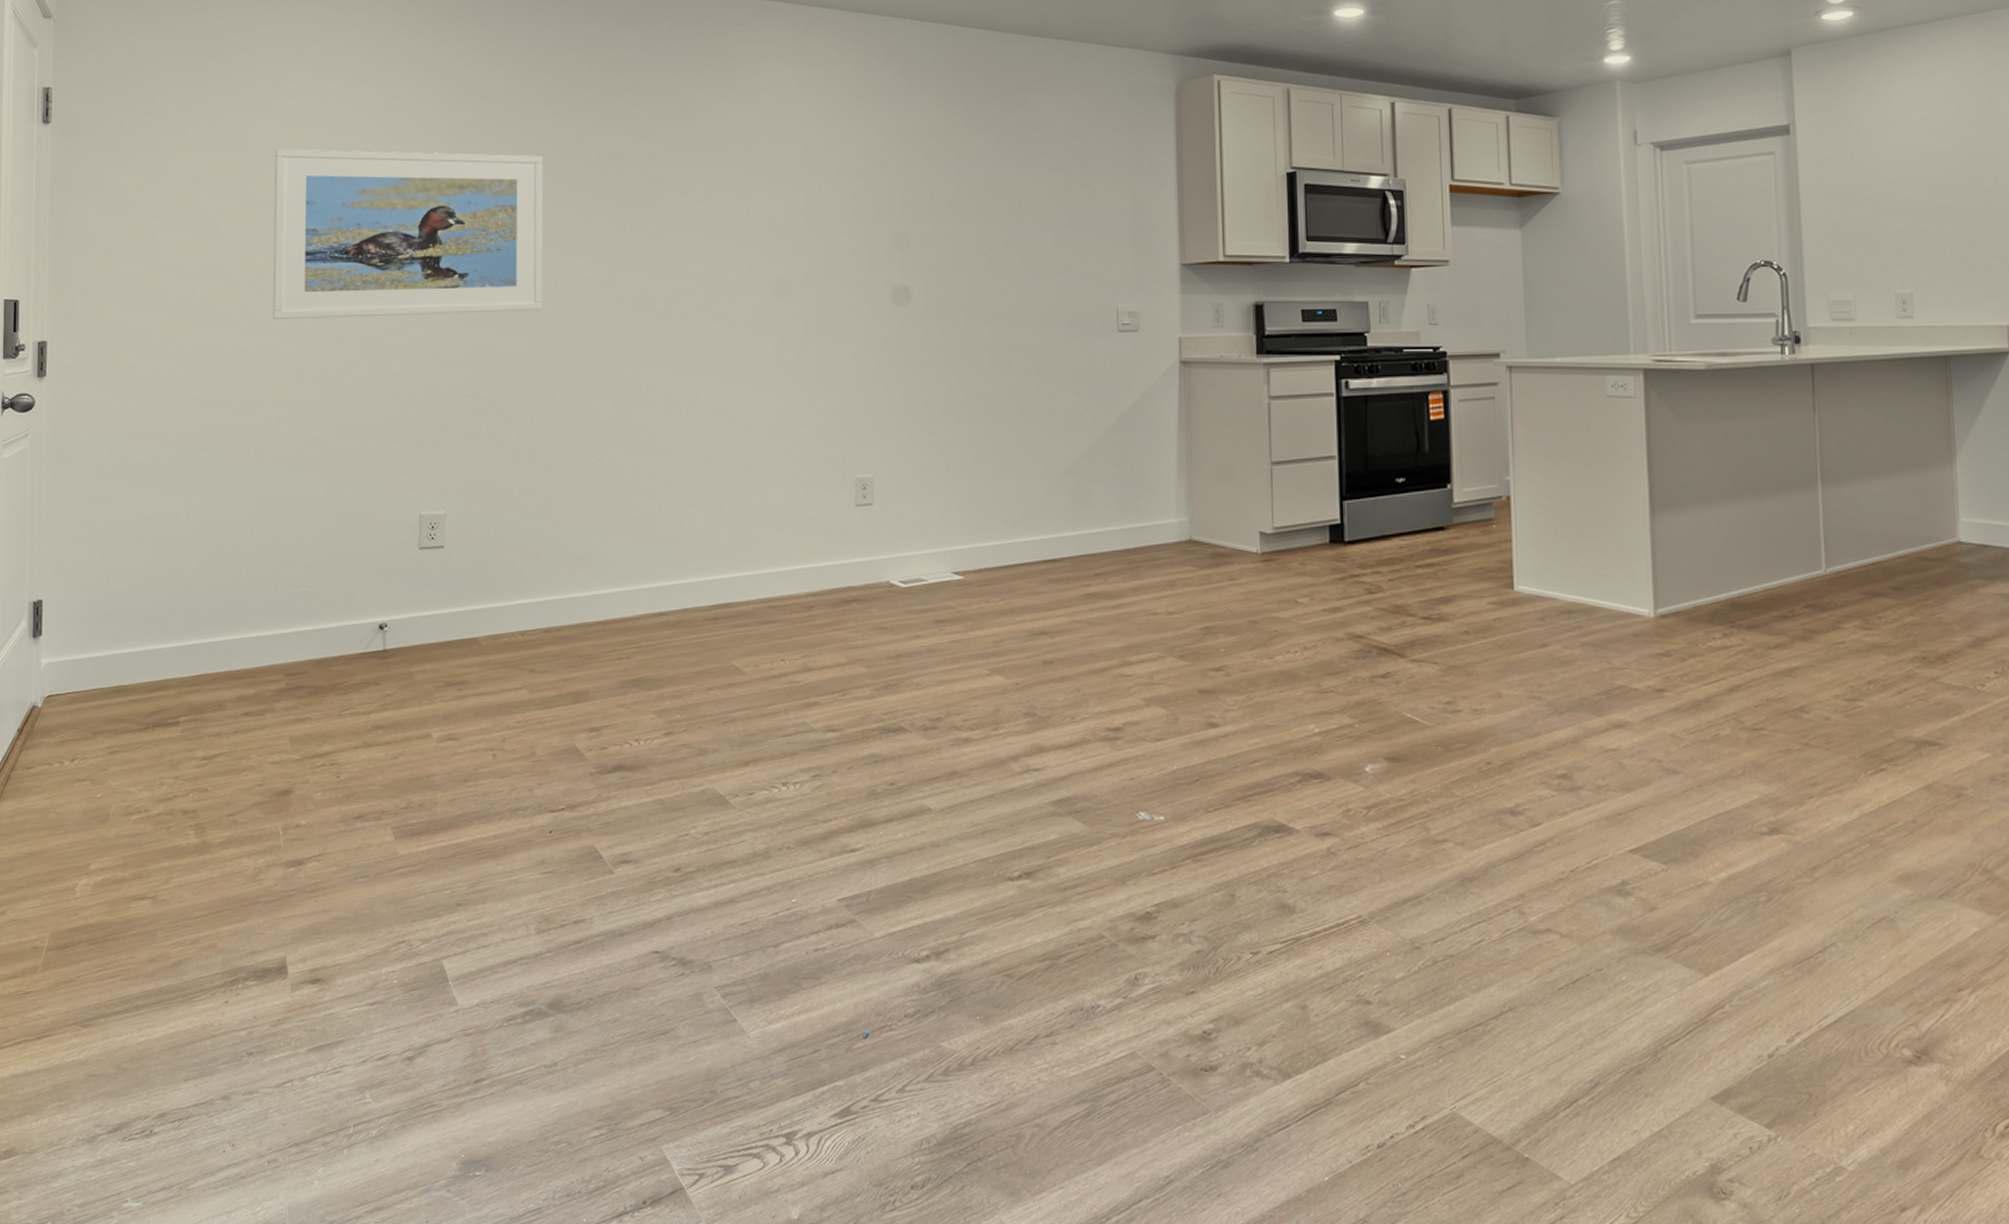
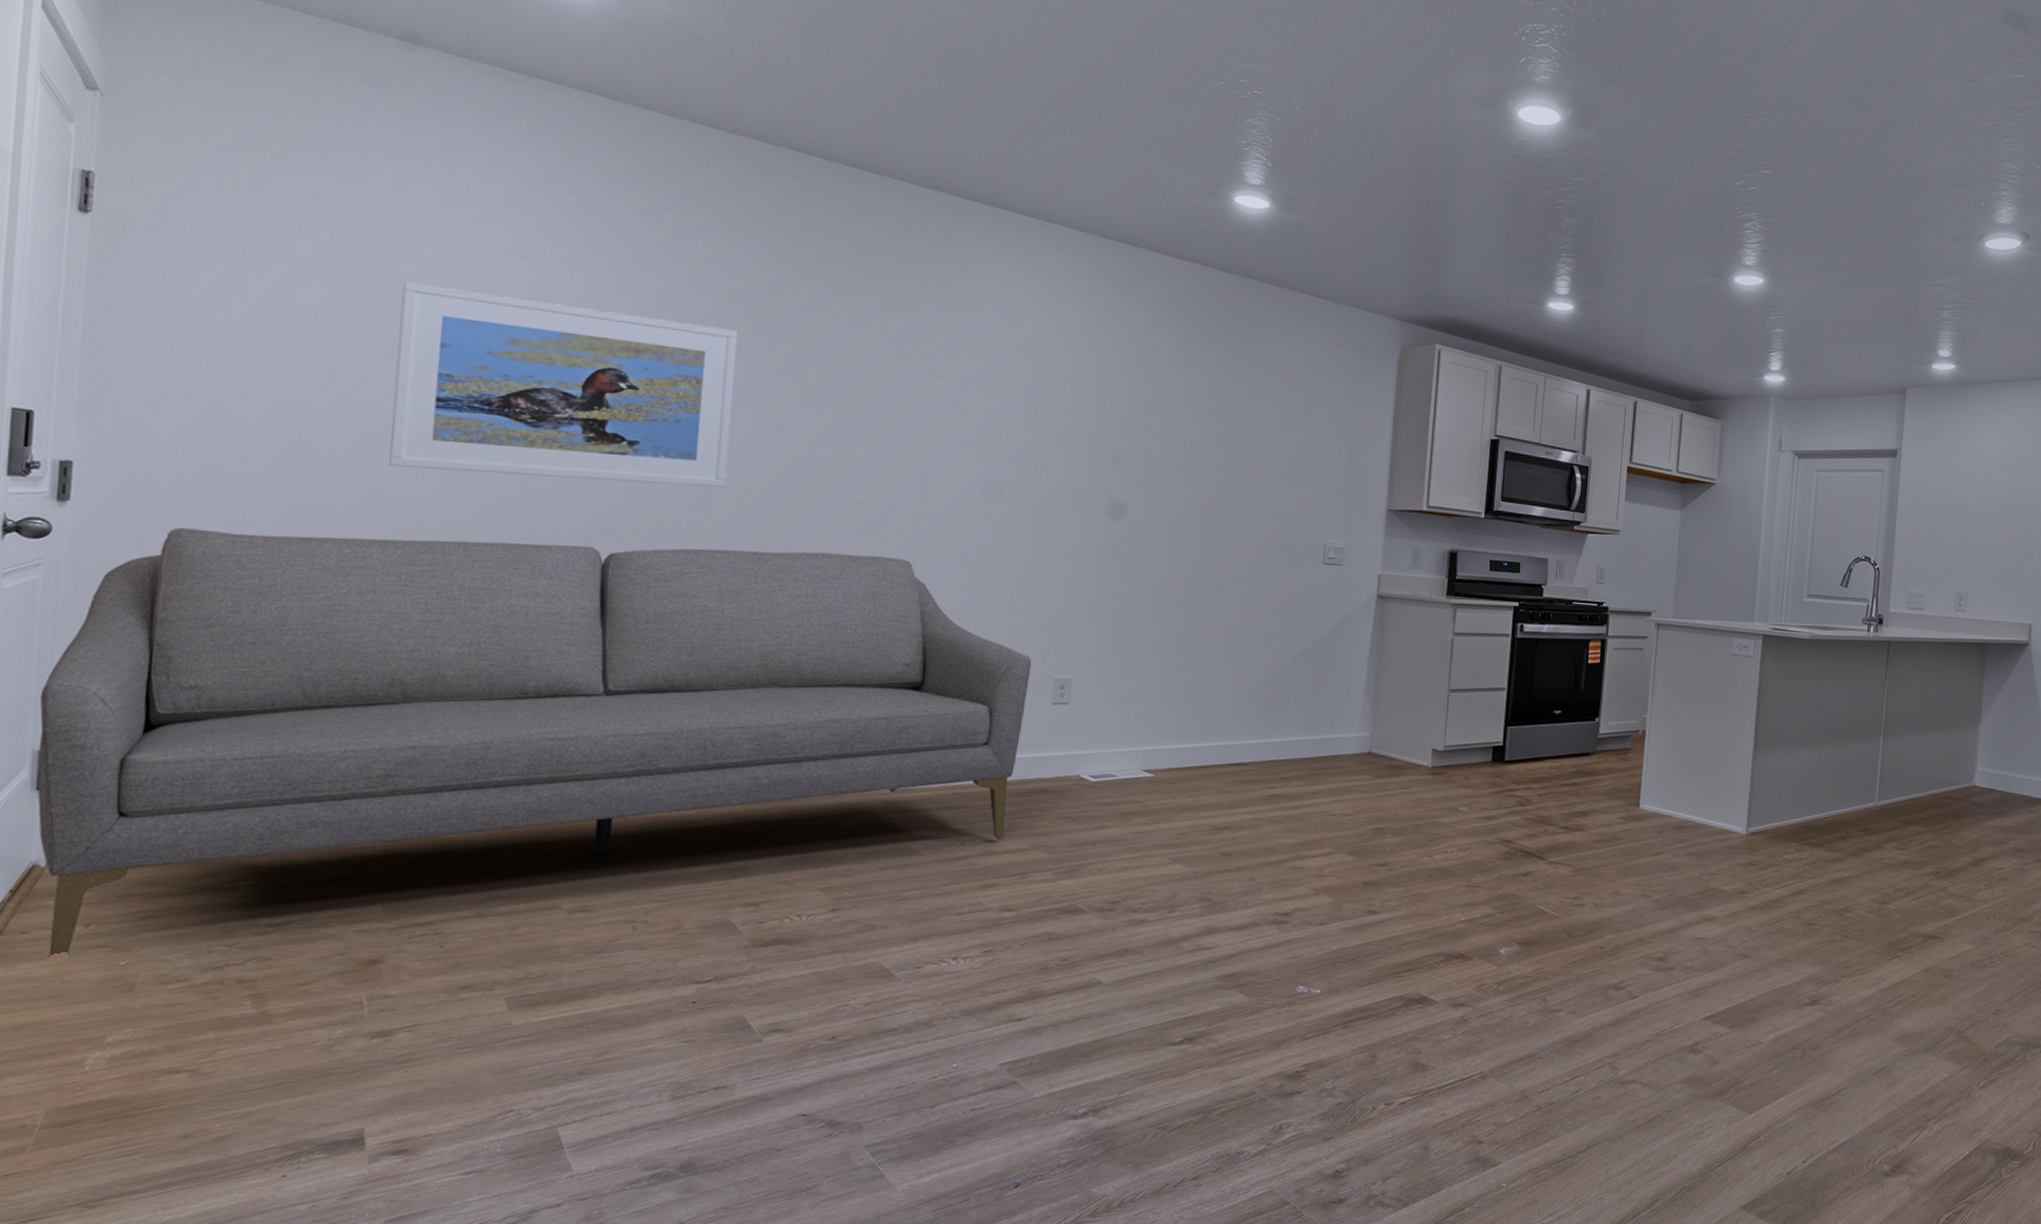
sofa: none [32,365,833,791] -> present [37,527,1032,958]

